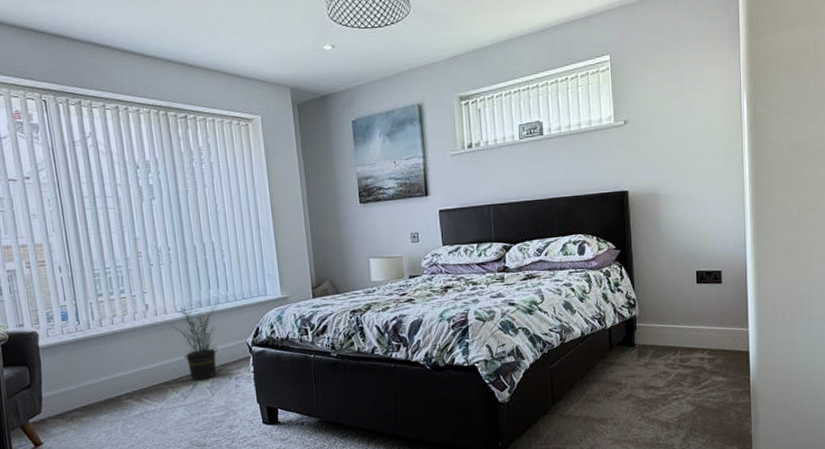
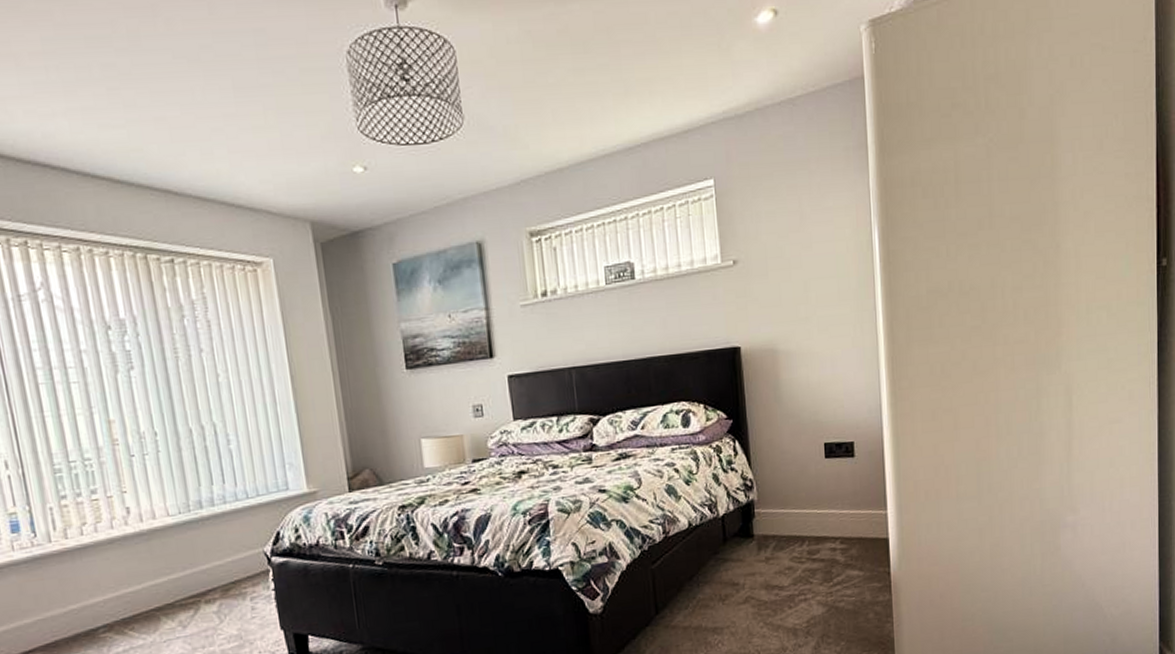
potted plant: present [170,301,218,381] -> none [160,500,225,605]

